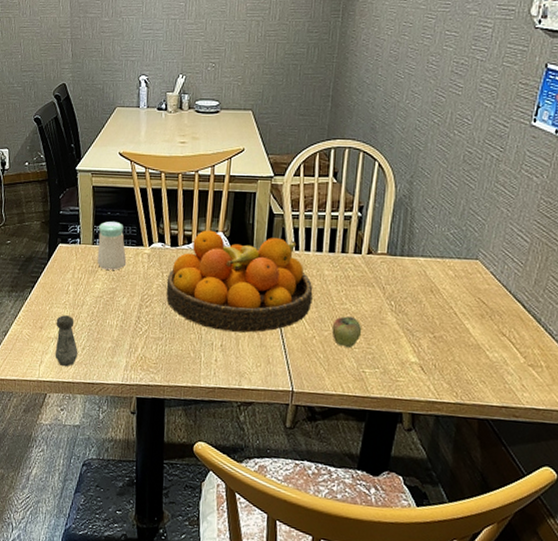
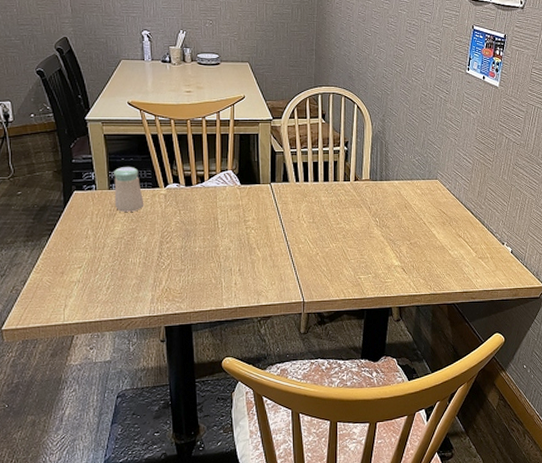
salt shaker: present [54,315,78,367] -> none [77,259,103,308]
fruit bowl: present [166,230,313,333] -> none [184,169,314,258]
apple: present [331,316,362,349] -> none [331,234,356,260]

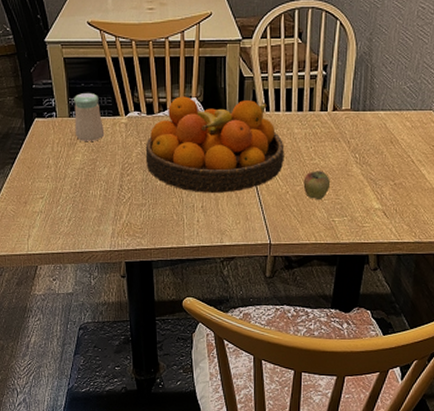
fruit bowl: none [184,169,314,258] -> present [145,96,285,194]
apple: none [331,234,356,260] -> present [303,171,331,201]

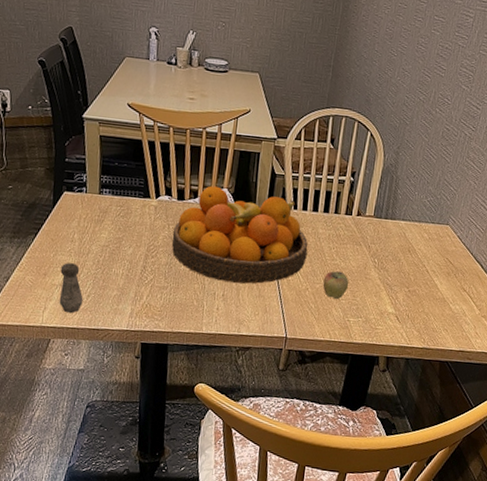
salt shaker: none [40,189,65,239] -> present [59,263,84,314]
salt shaker: present [74,93,105,141] -> none [103,172,134,221]

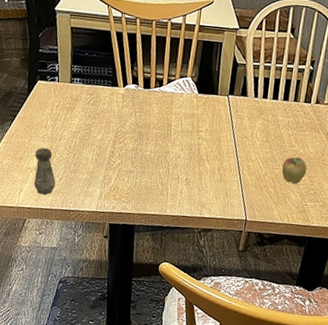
fruit bowl: present [171,186,308,284] -> none [138,75,268,169]

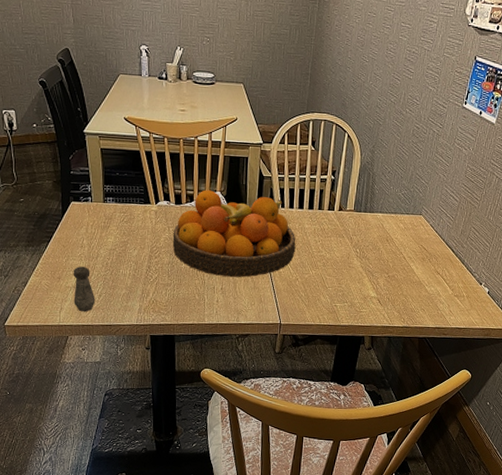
fruit bowl: none [138,75,268,169] -> present [172,190,296,278]
apple: present [281,157,307,185] -> none [311,262,335,288]

